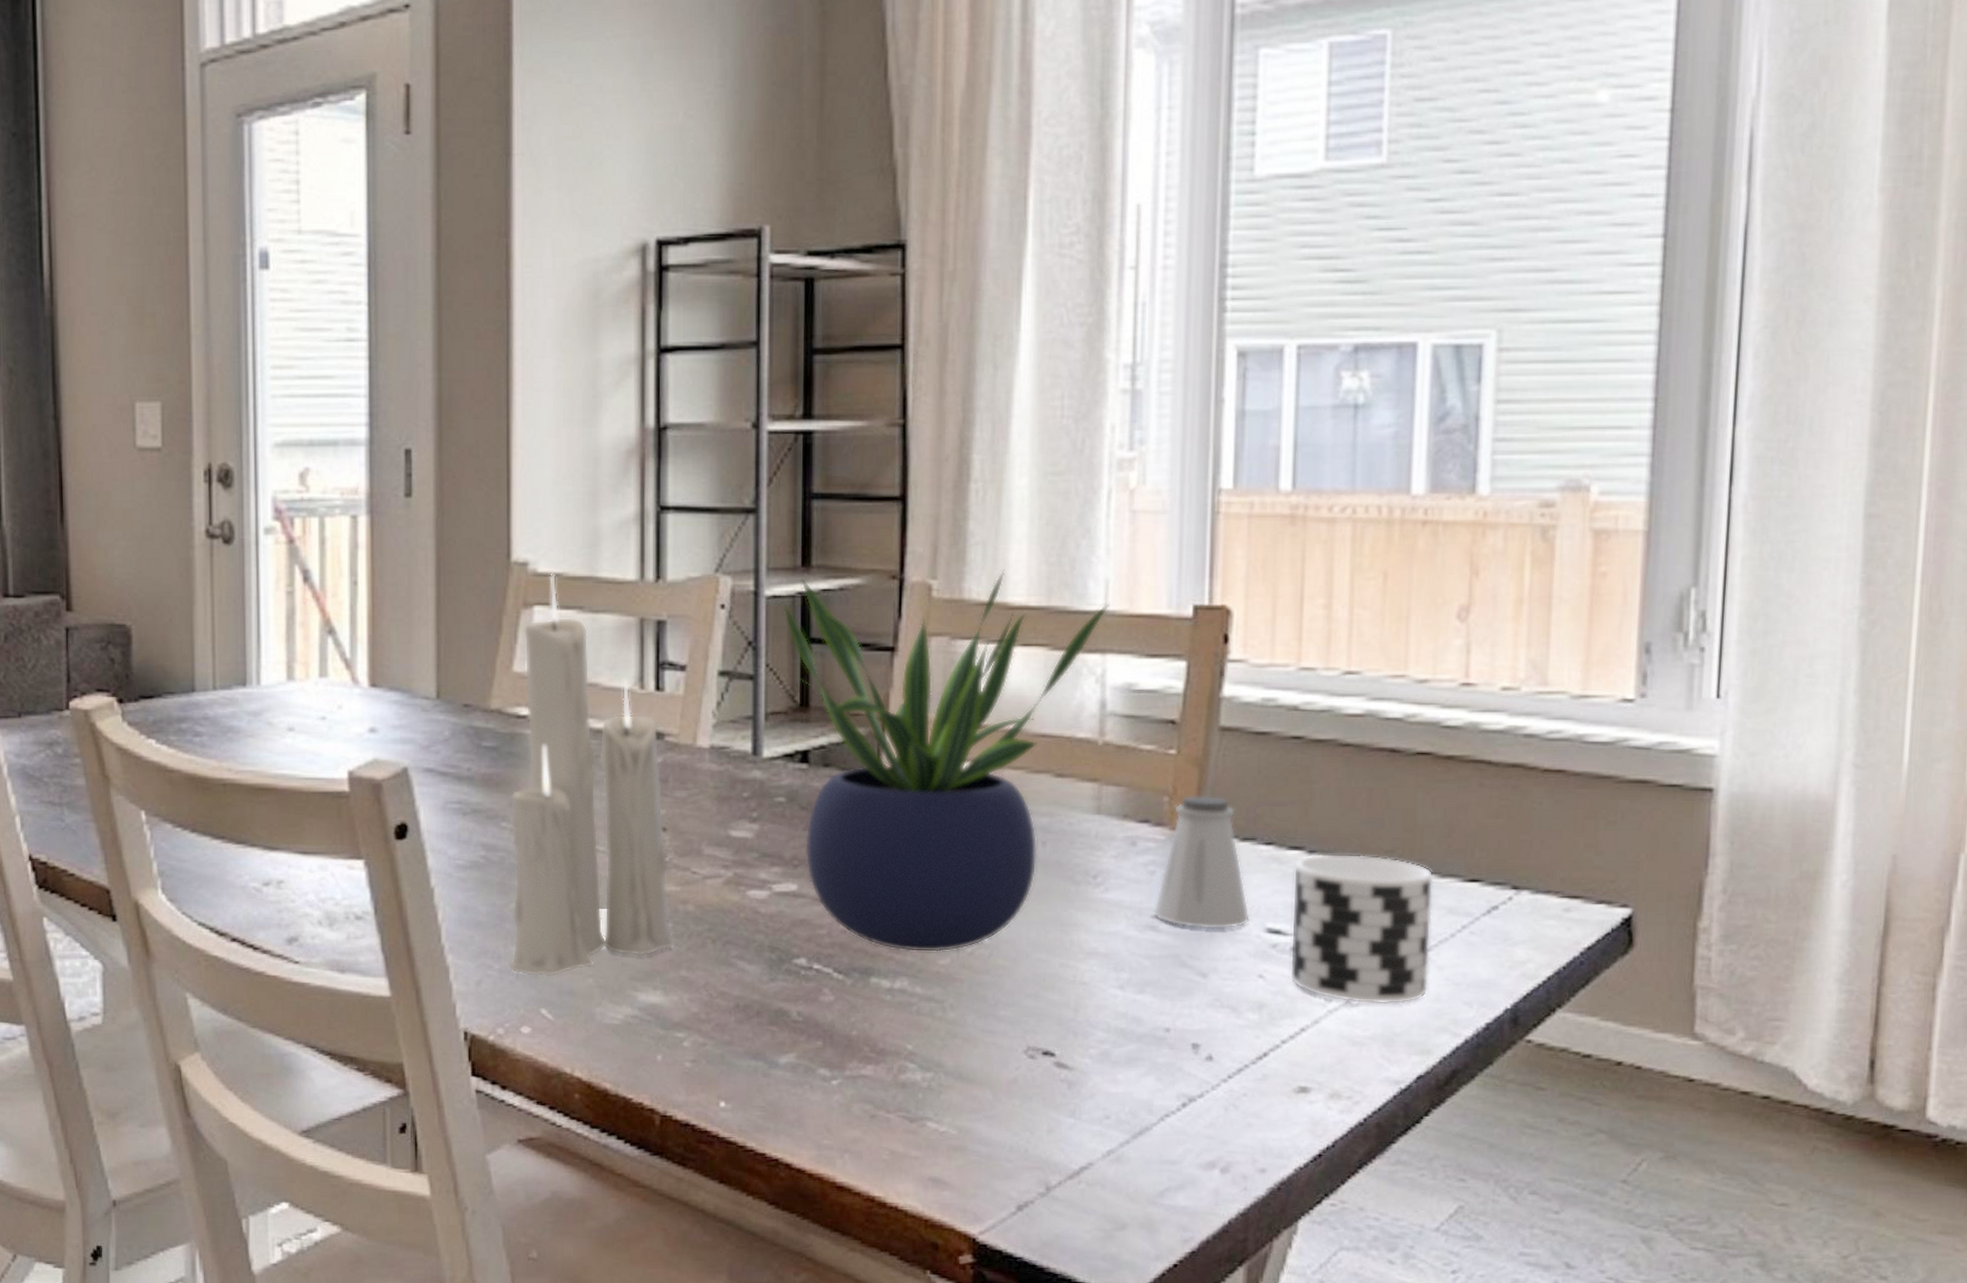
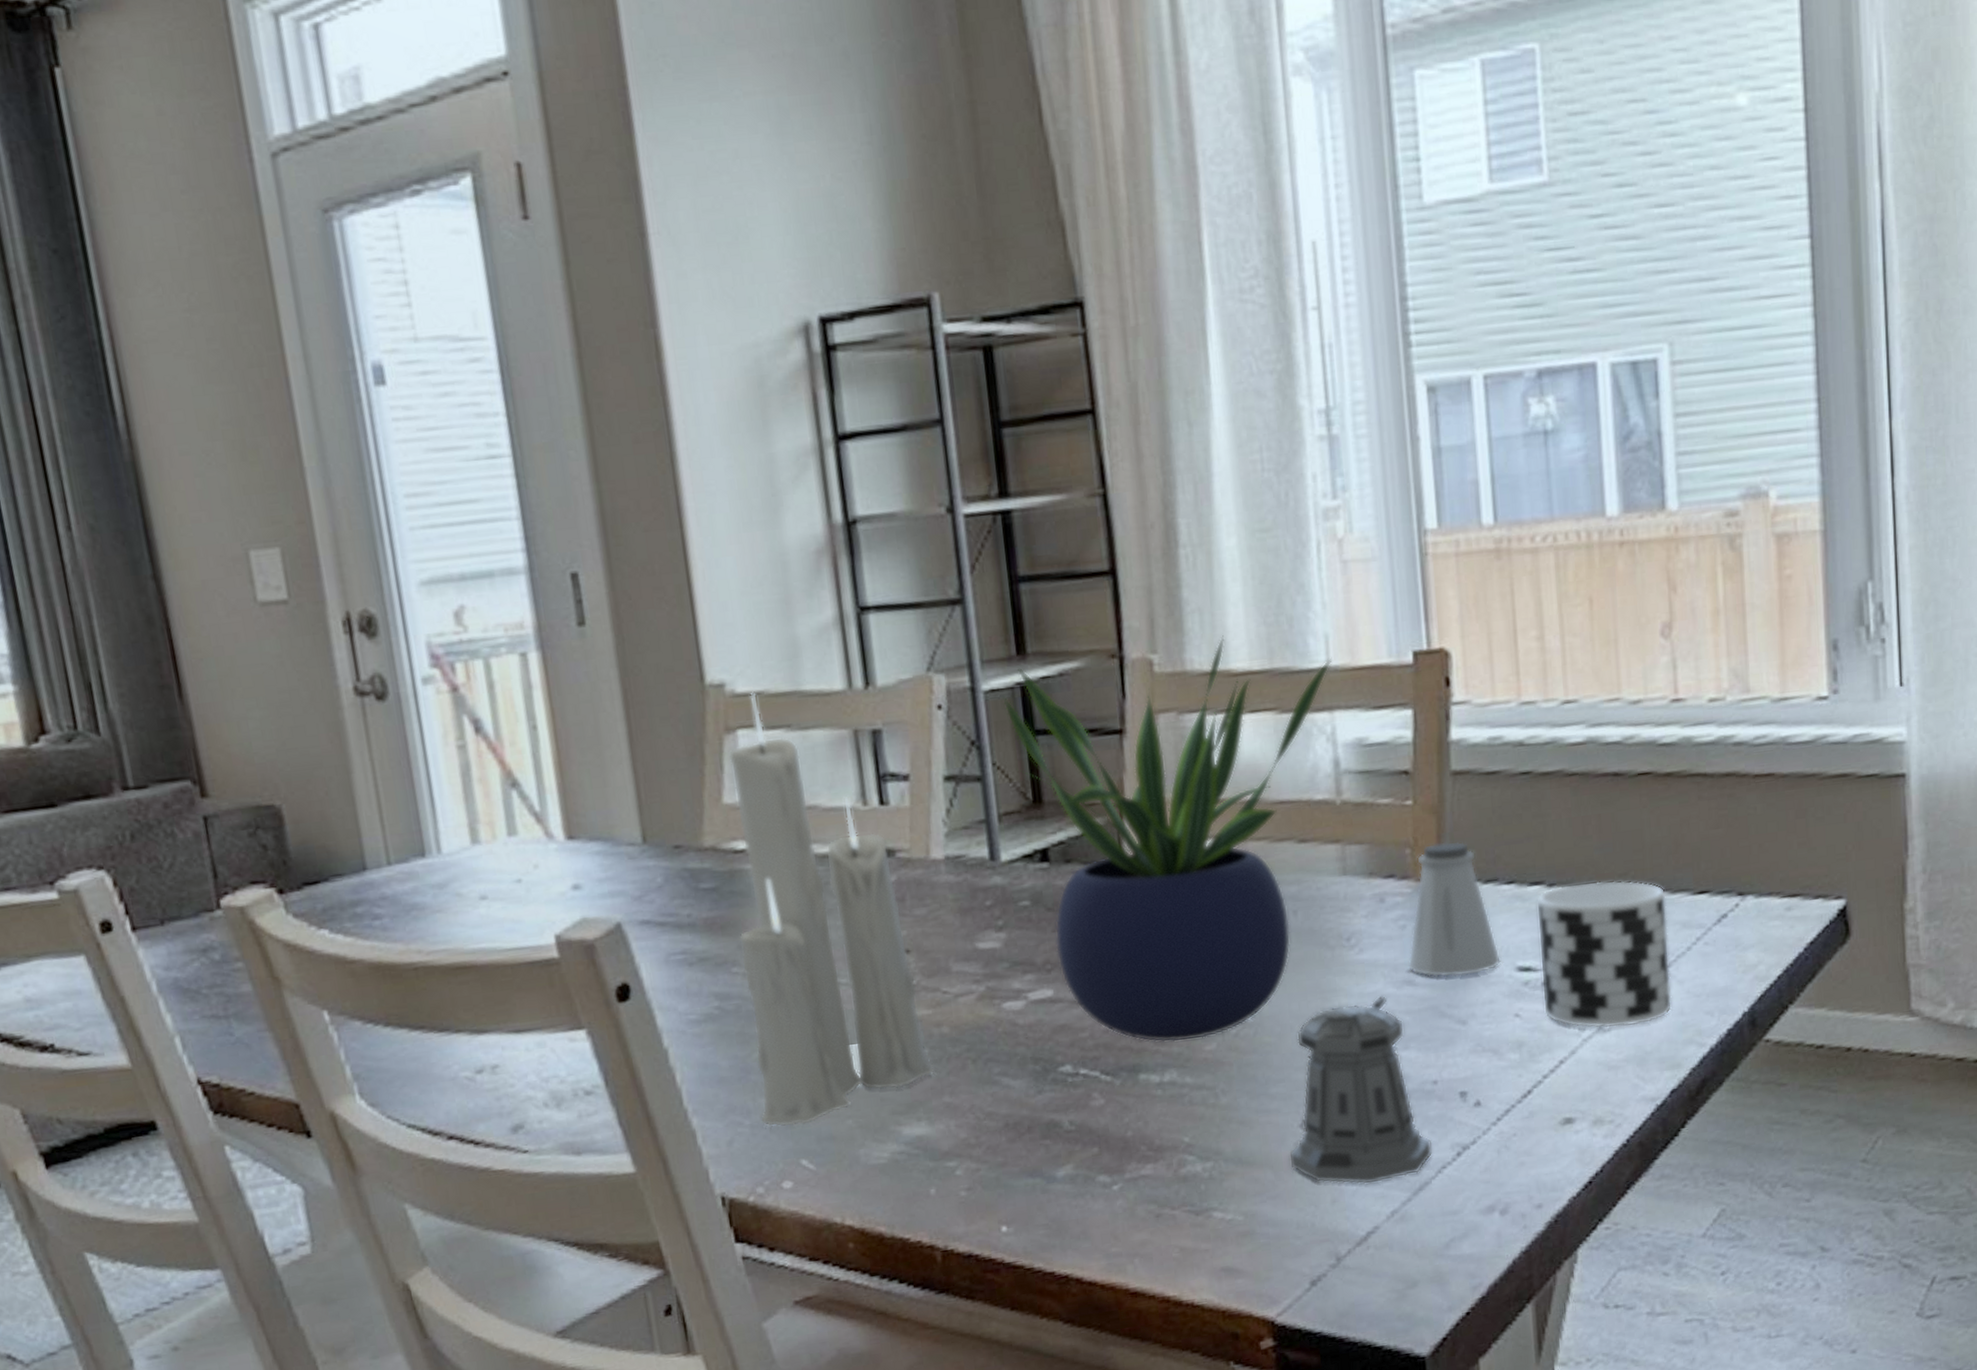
pepper shaker: none [1009,936,1158,1121] -> present [1288,995,1433,1185]

